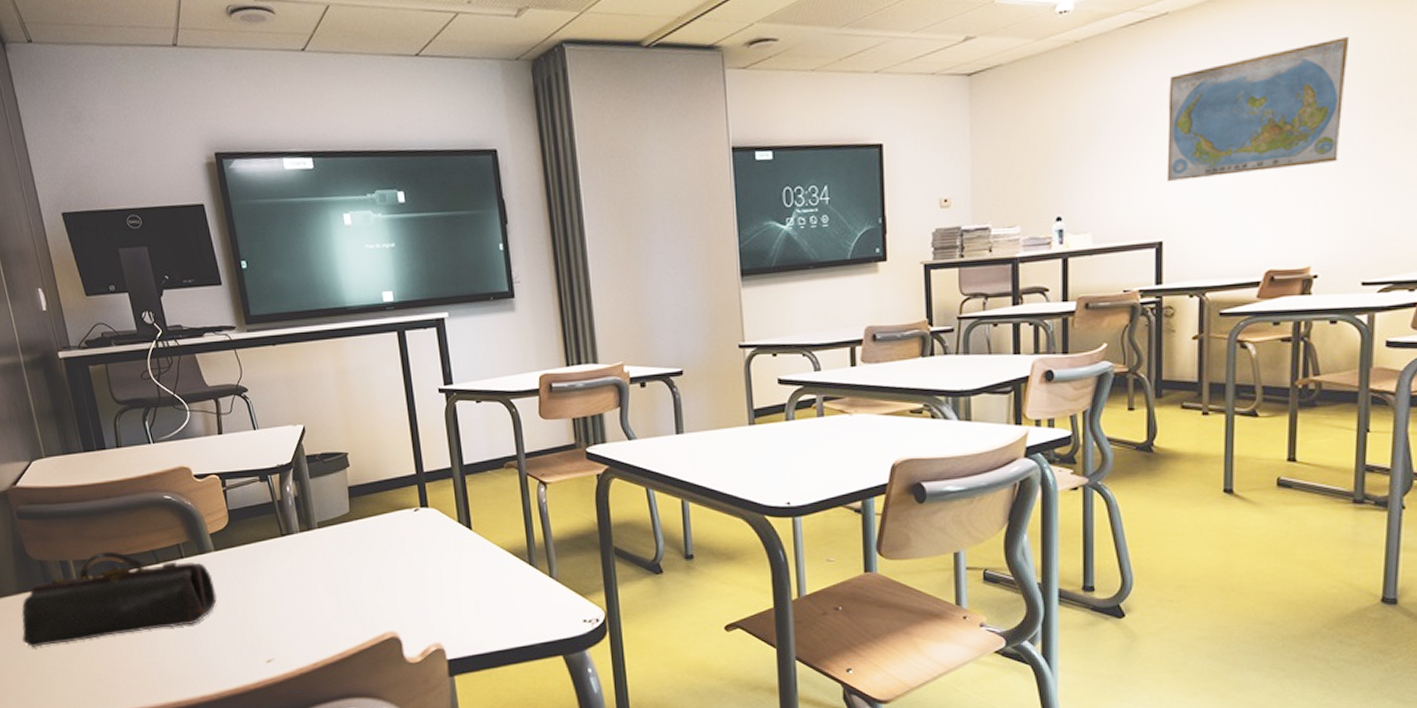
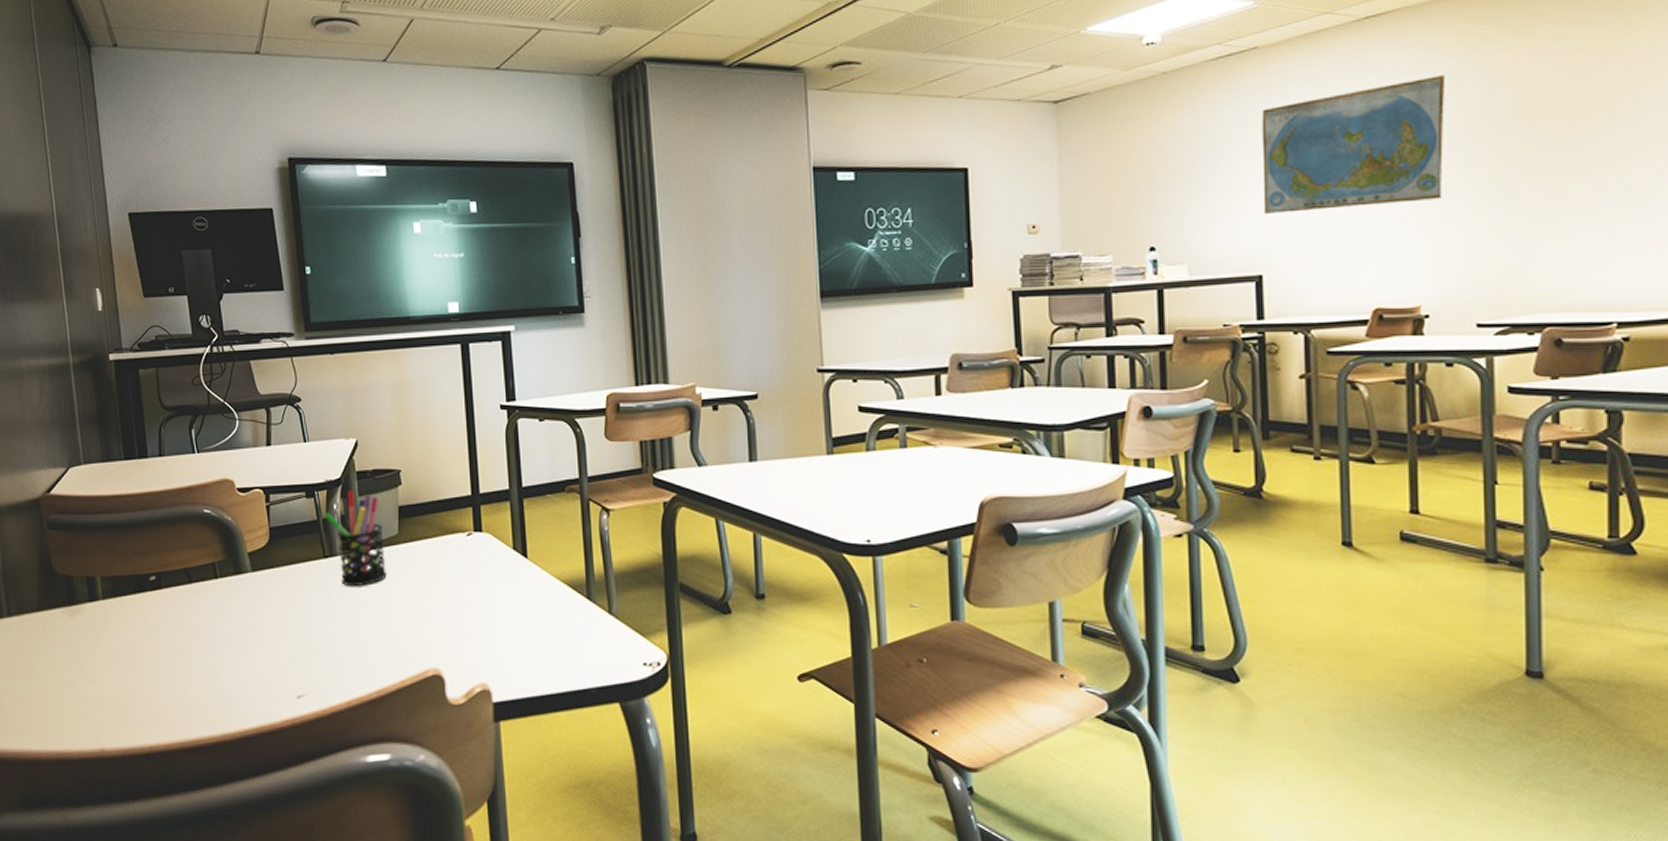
pencil case: present [21,551,218,647] -> none [37,568,250,672]
pen holder: none [278,473,341,561] -> present [323,490,387,587]

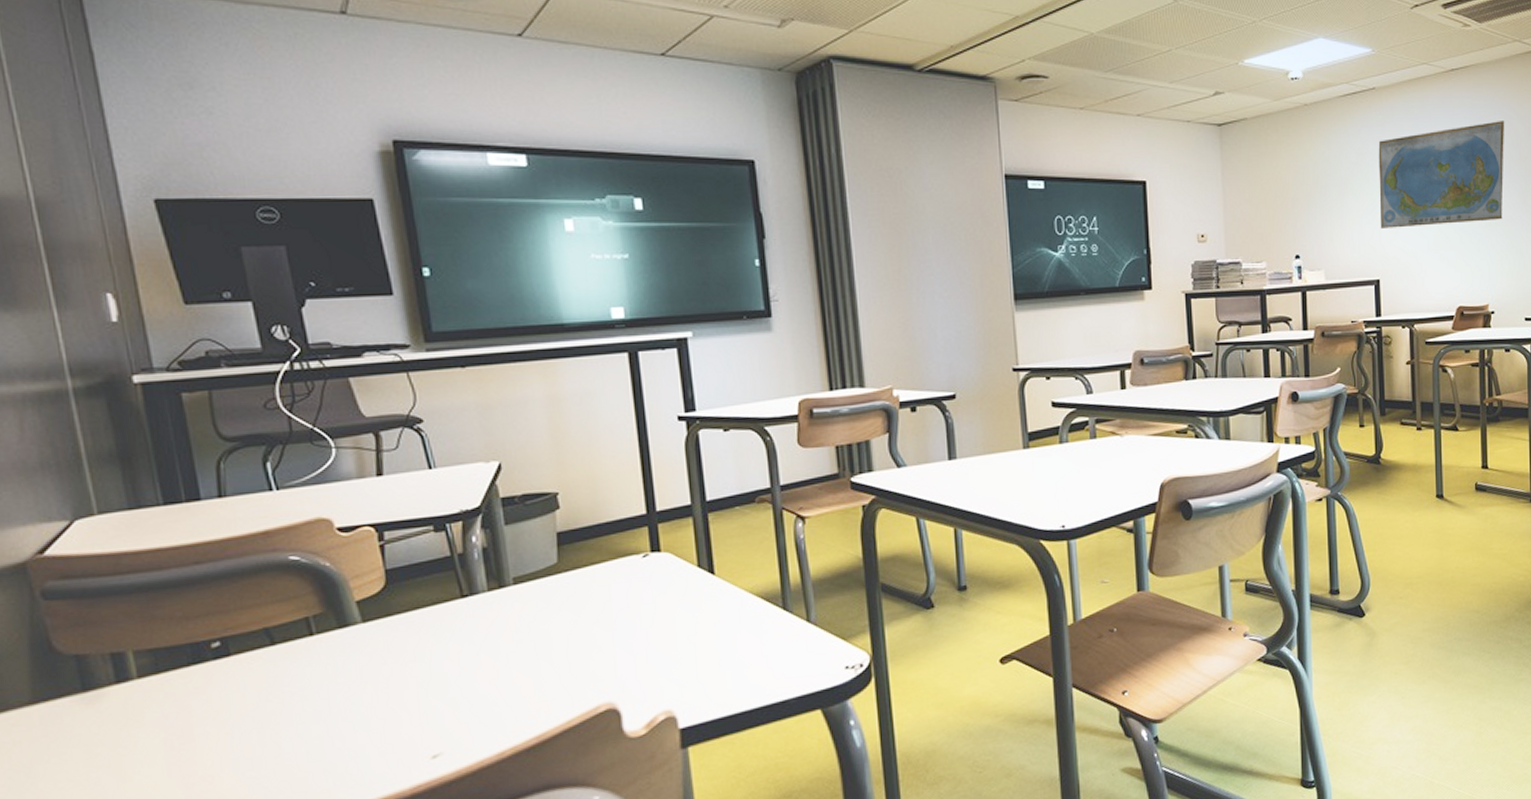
pen holder: present [323,490,387,587] -> none [459,519,544,626]

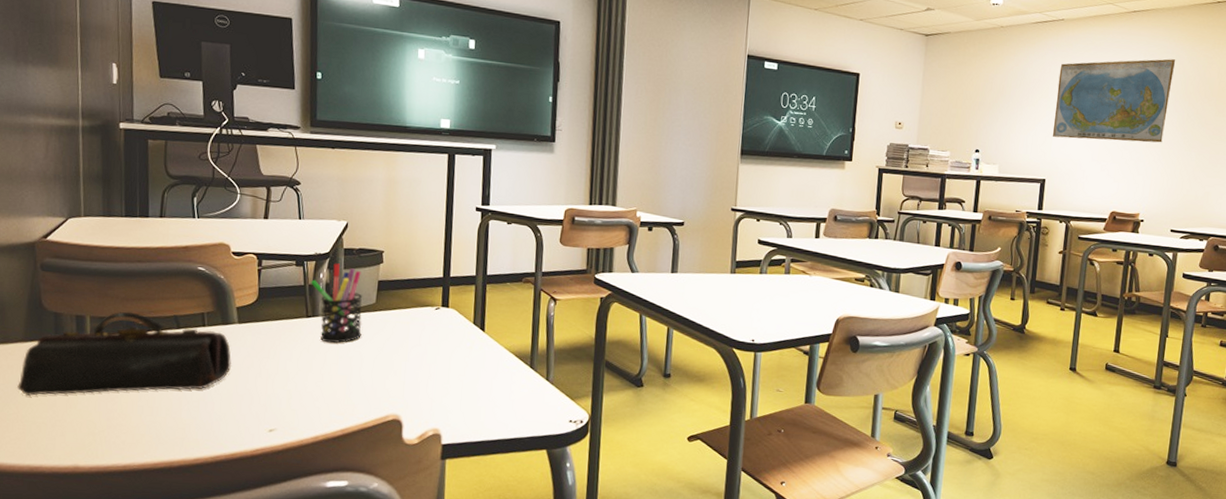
pencil case: none [34,634,363,778] -> present [17,311,232,396]
pen holder: none [459,519,544,626] -> present [310,263,362,343]

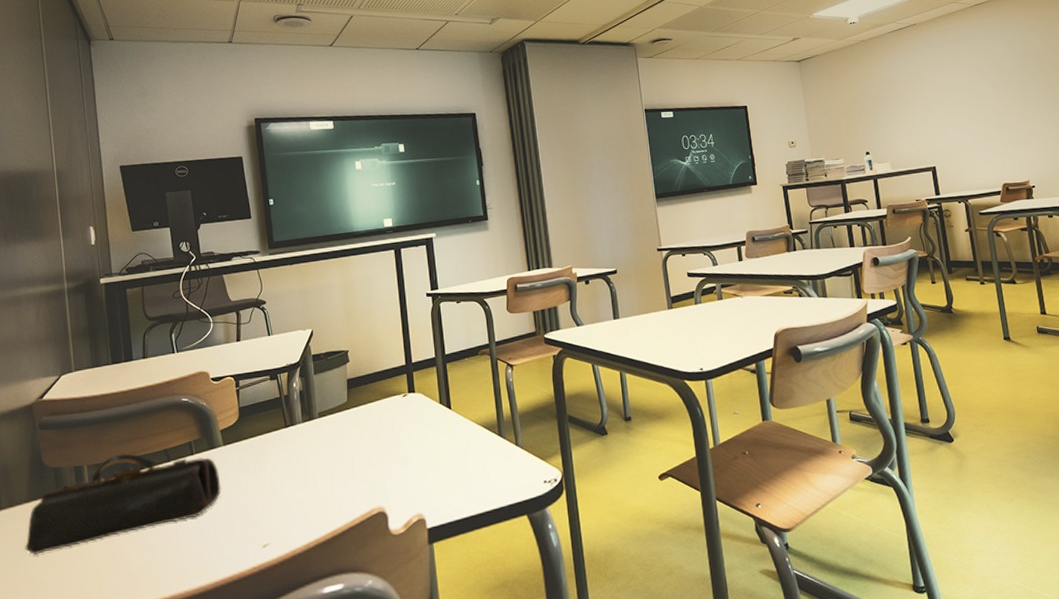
pen holder: present [310,263,362,343] -> none [285,370,338,449]
world map: present [1052,59,1176,143] -> none [923,38,1032,127]

